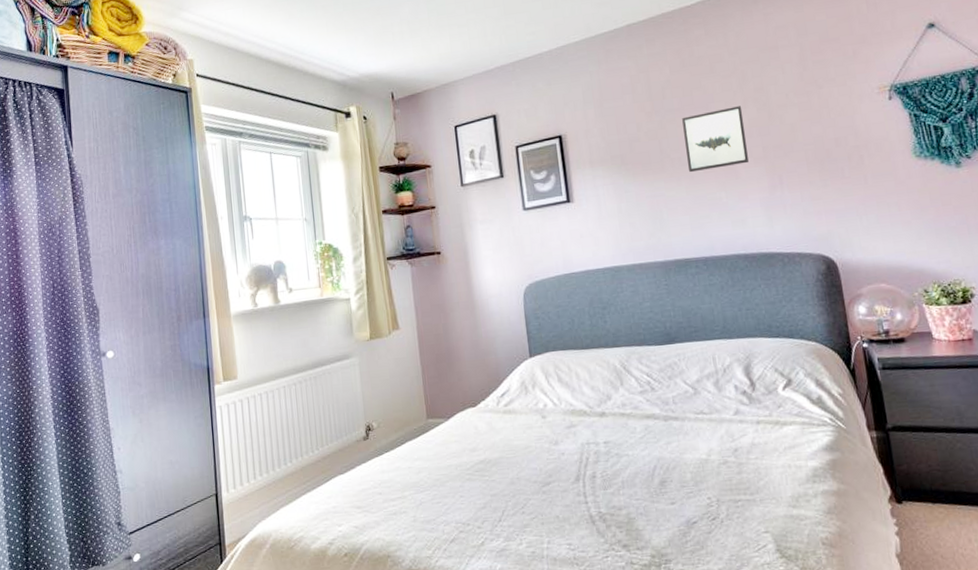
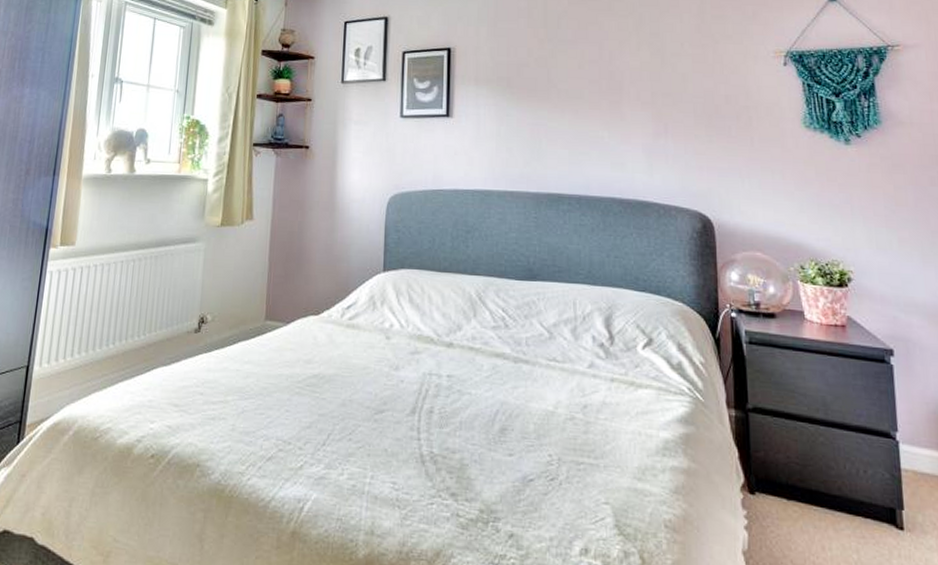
wall art: present [682,106,749,173] -> none [574,47,636,107]

